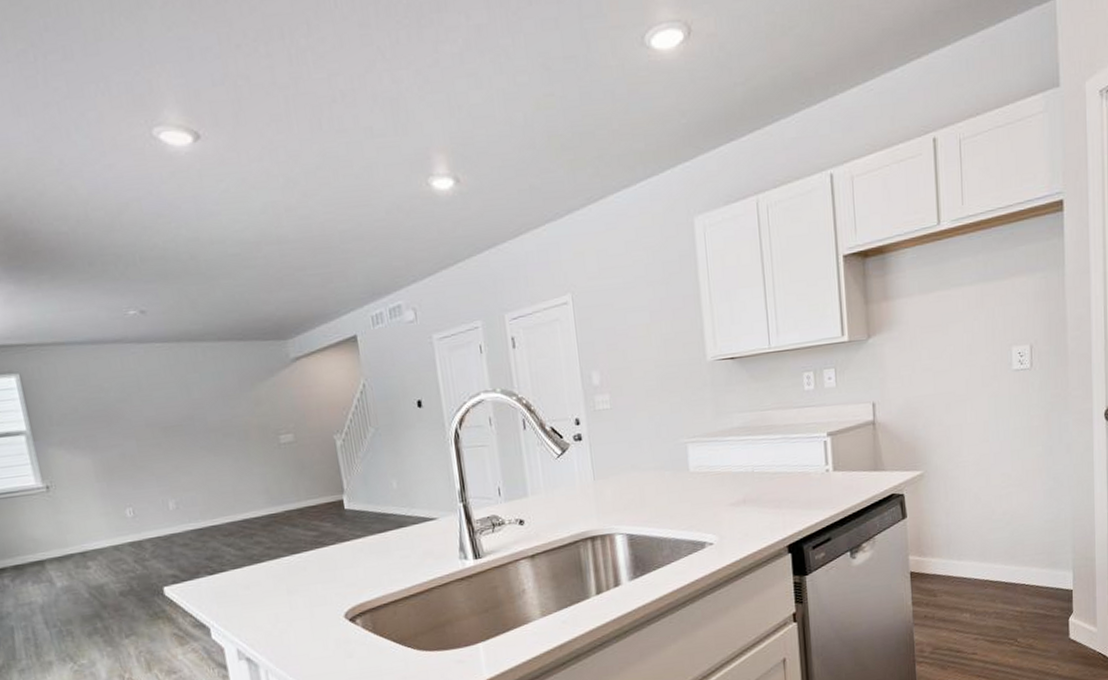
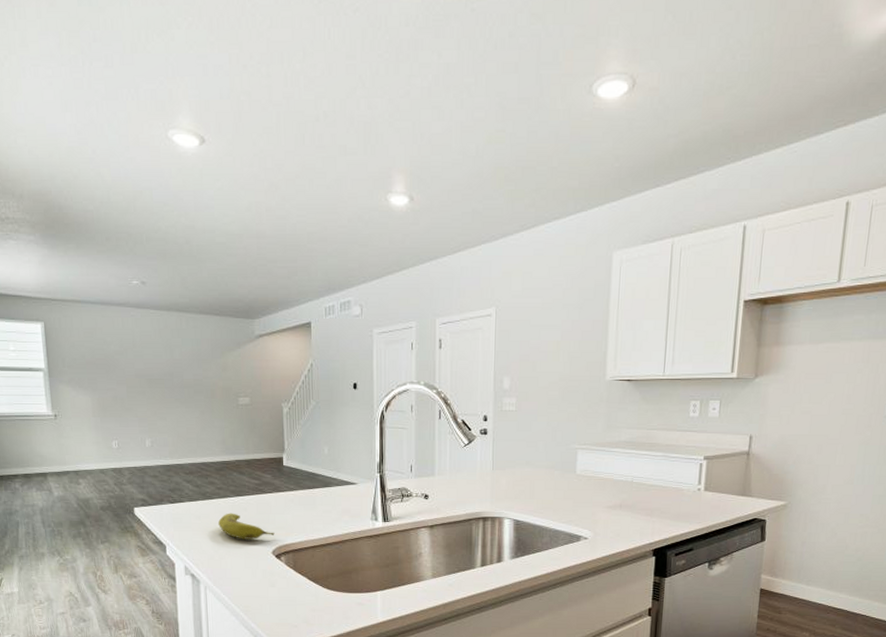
fruit: none [272,575,345,606] -> present [218,513,275,540]

